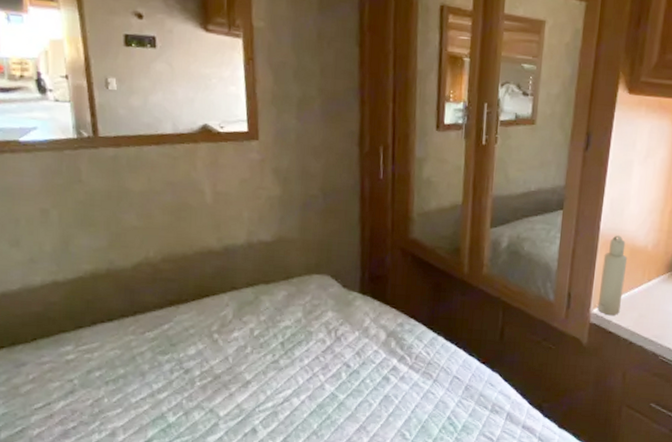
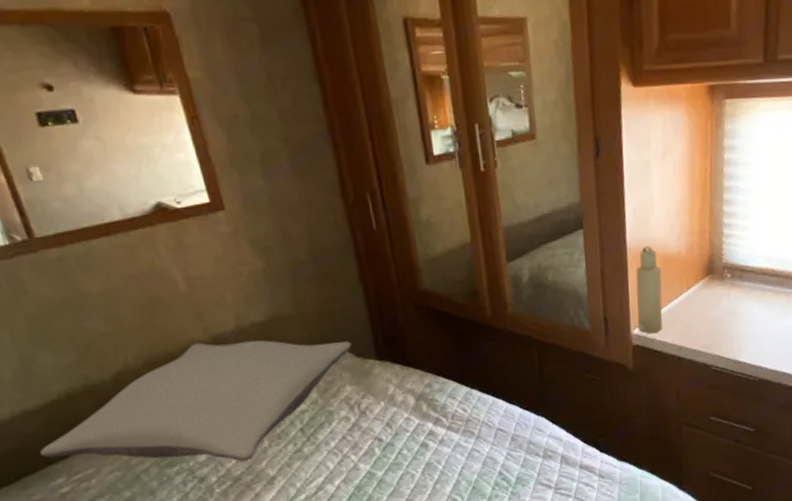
pillow: none [57,249,341,362] -> present [39,340,352,462]

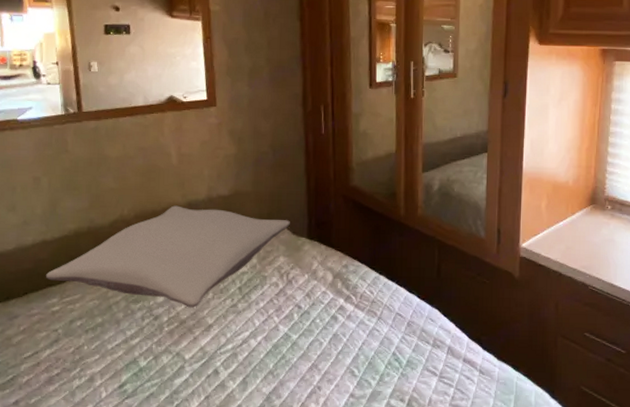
bottle: present [635,246,663,334] -> none [526,173,551,248]

